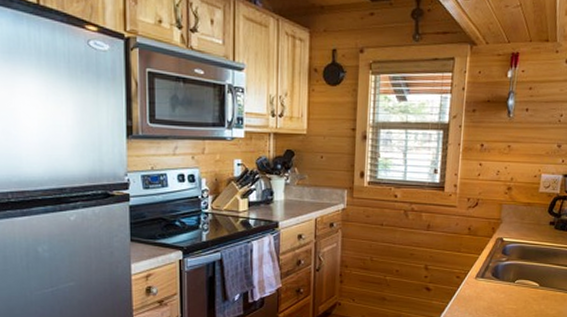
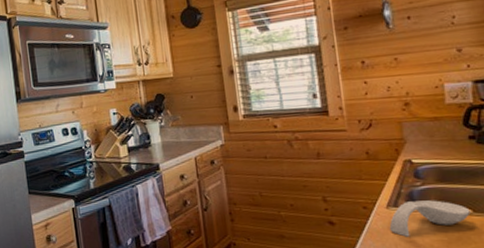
spoon rest: none [474,274,538,304] -> present [389,200,471,237]

